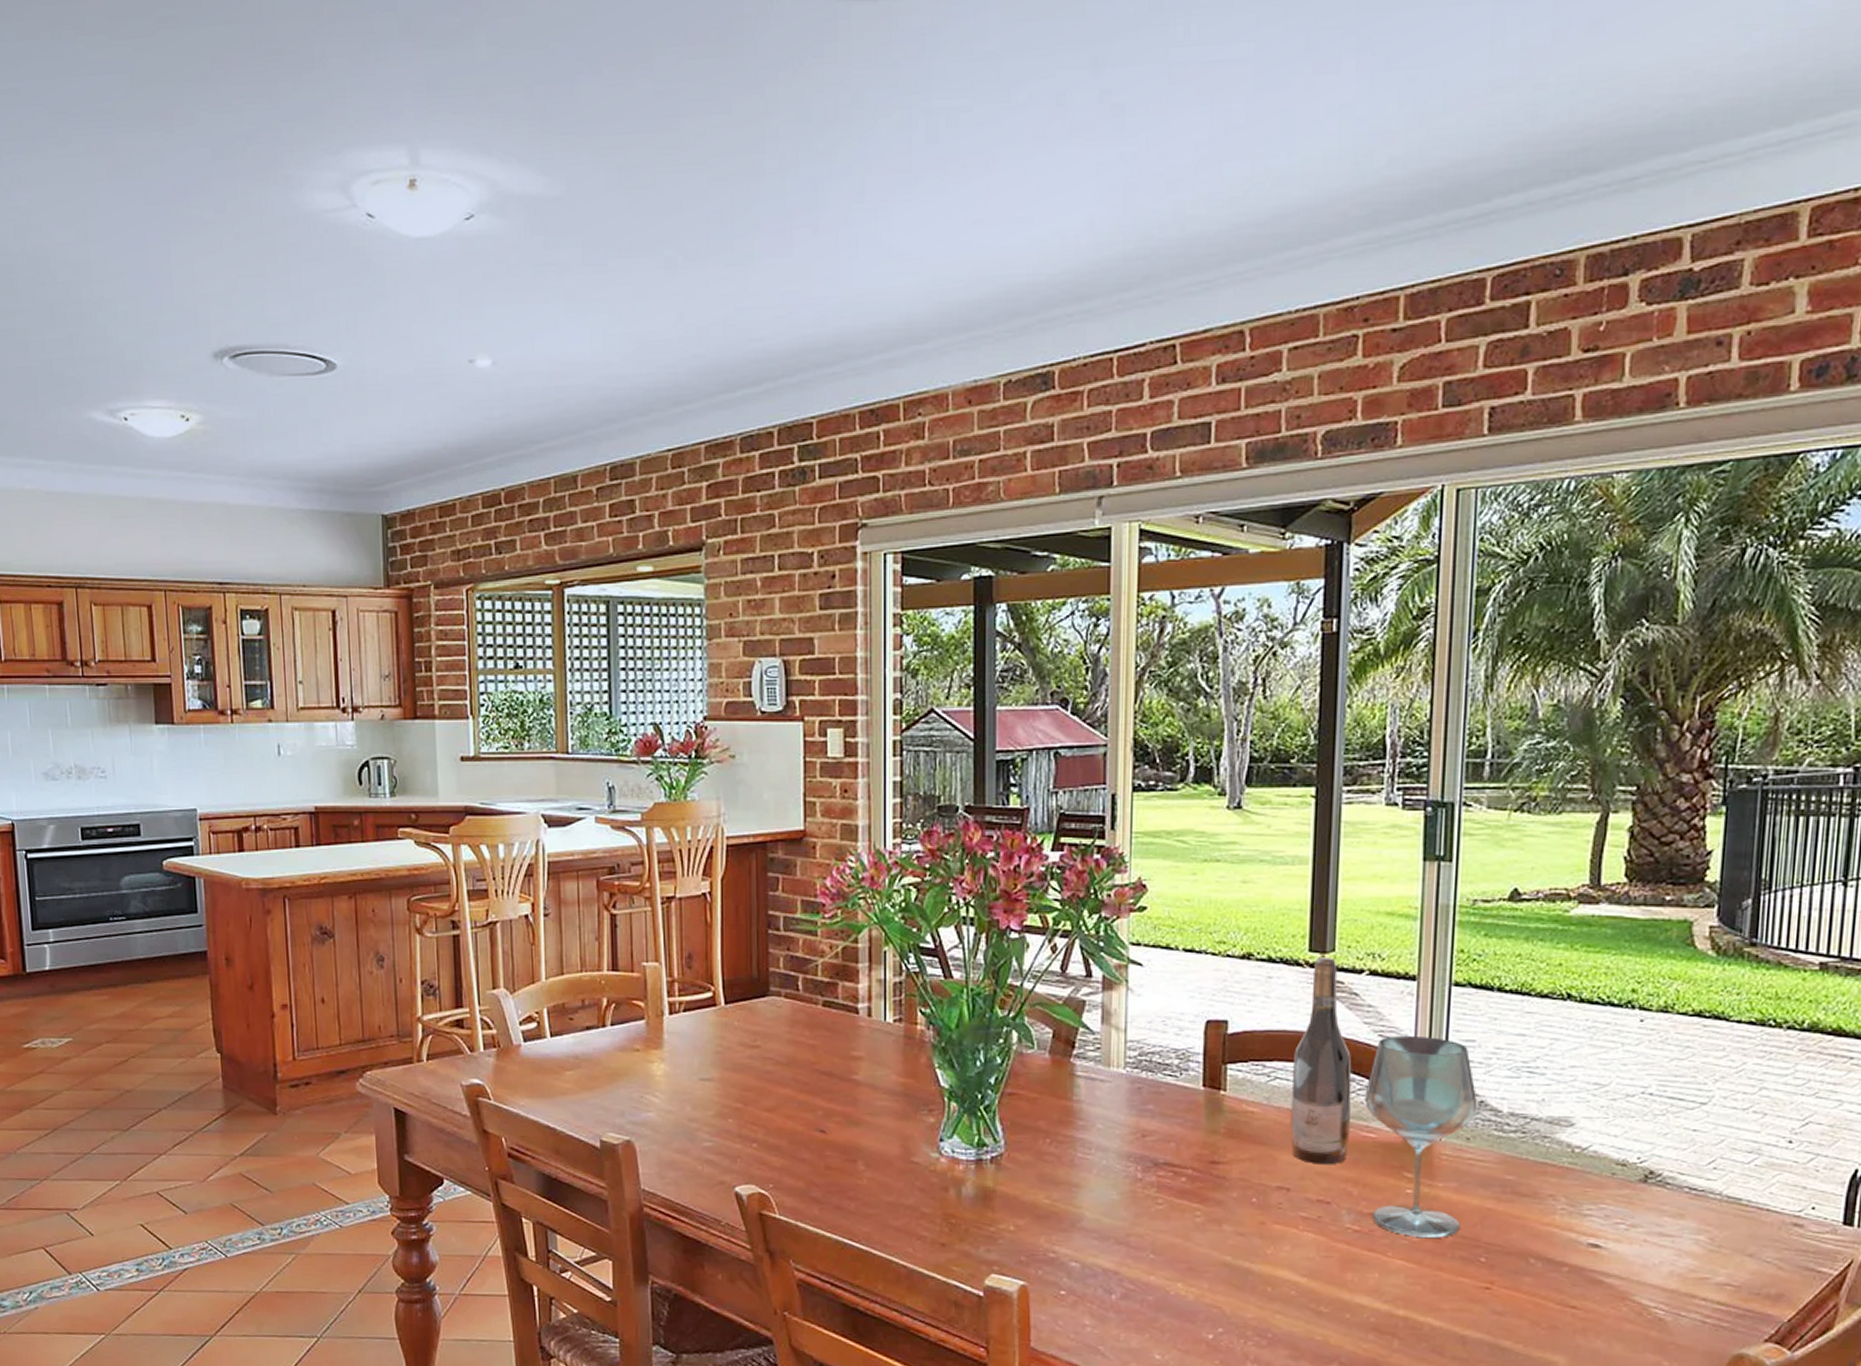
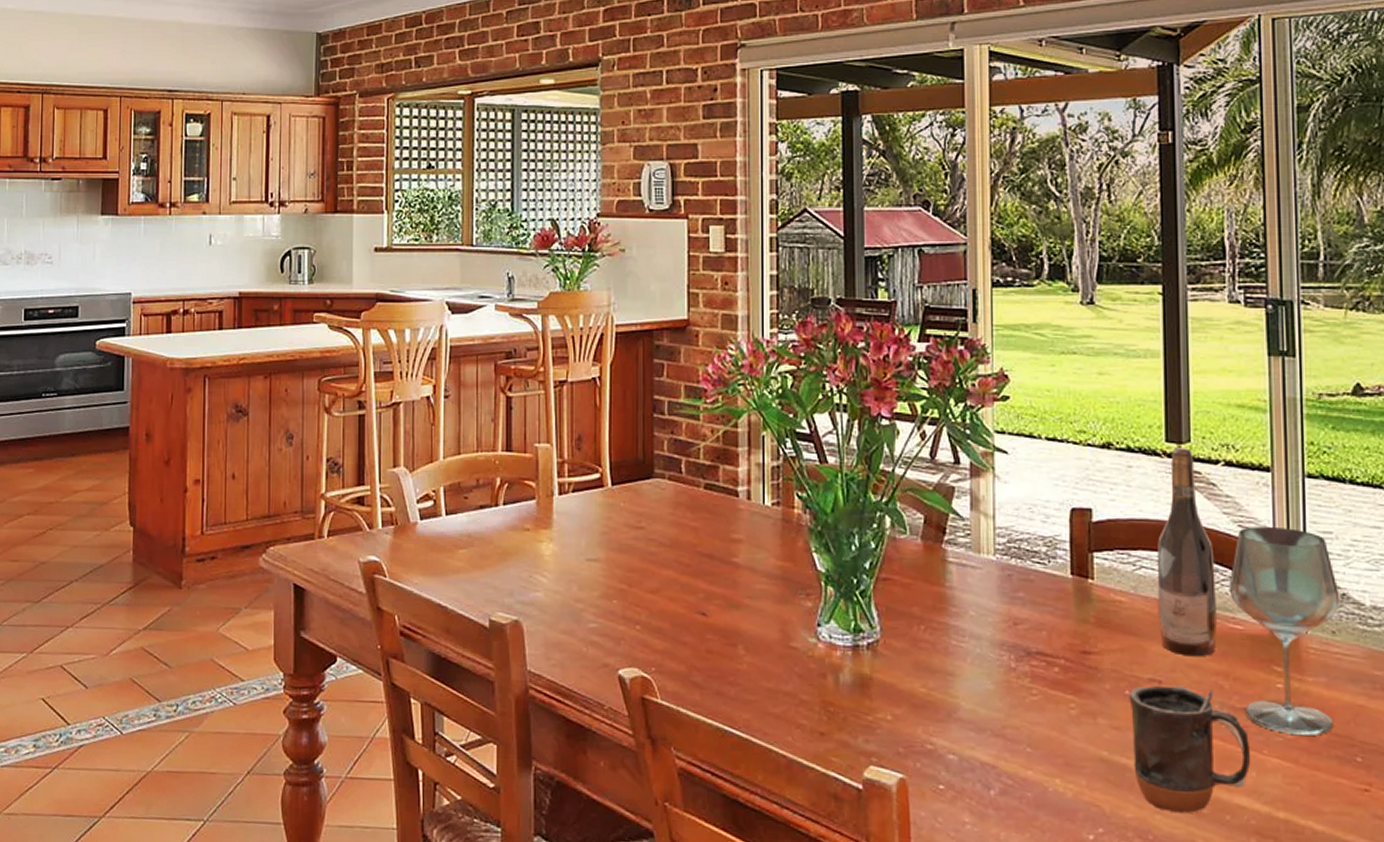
mug: none [1256,1192,1375,1313] -> present [1129,684,1251,814]

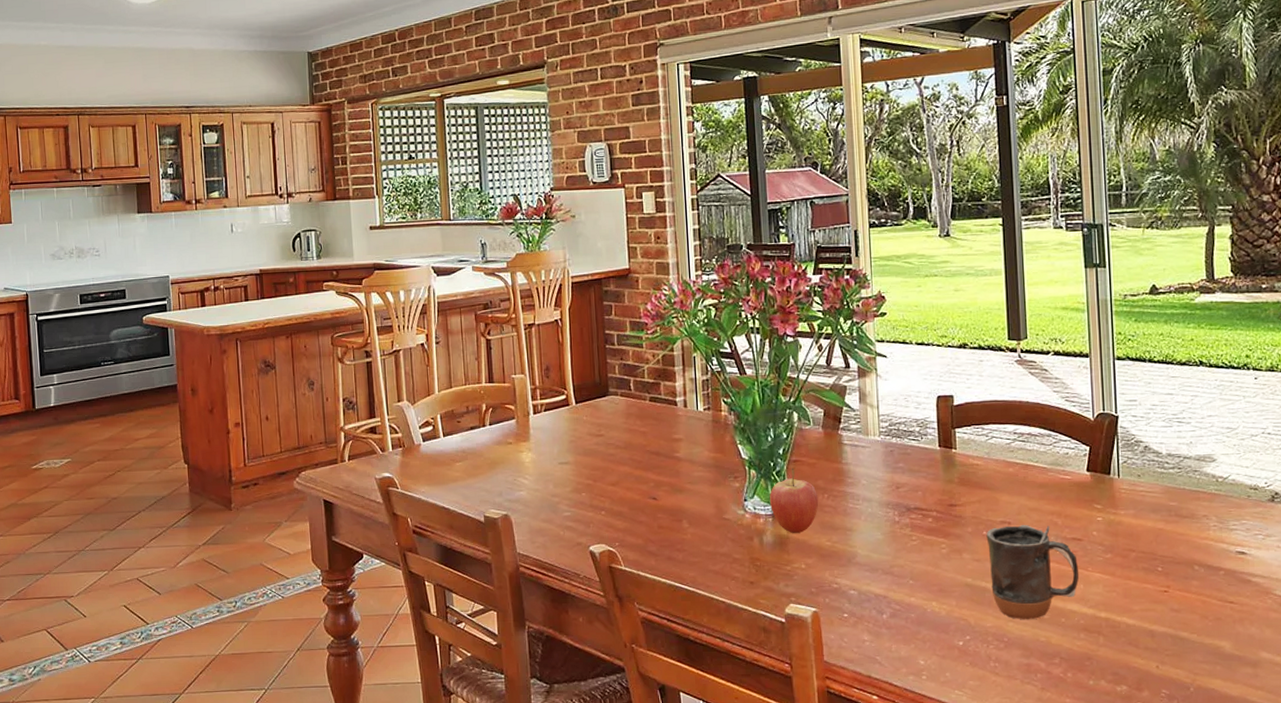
fruit: none [849,589,913,673] -> present [769,469,819,533]
wine bottle: present [1157,448,1218,657] -> none [1004,343,1052,502]
wine glass: present [1228,527,1340,736] -> none [1059,399,1144,554]

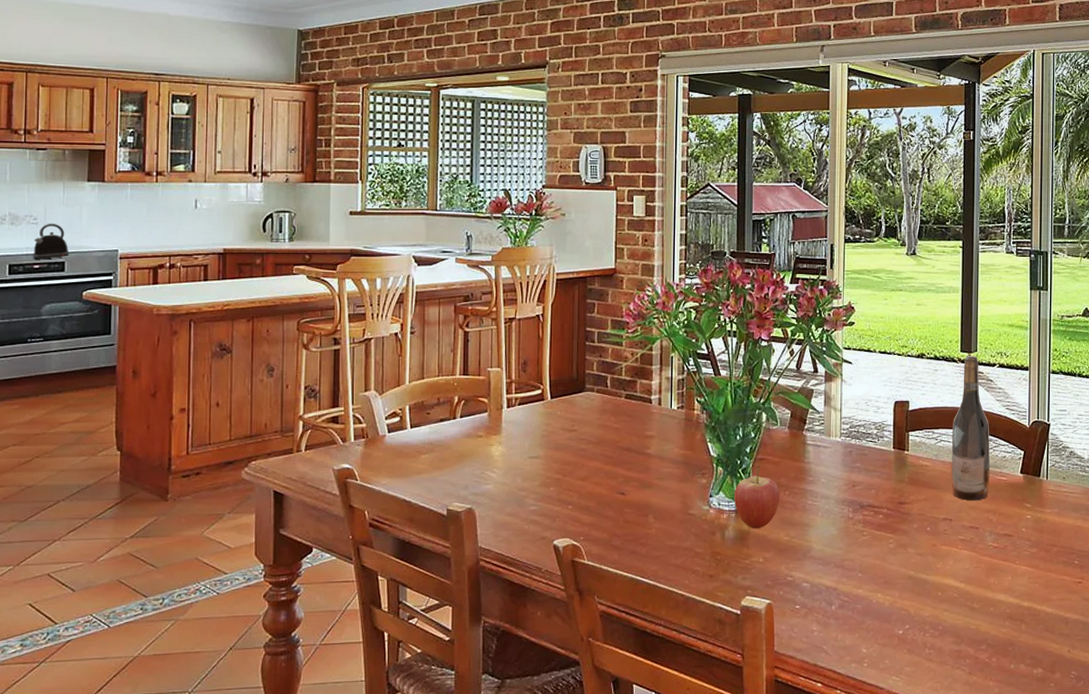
kettle: none [98,254,129,289] -> present [33,223,70,259]
mug: present [986,524,1080,620] -> none [930,521,1008,610]
wine bottle: none [1004,343,1052,502] -> present [951,356,991,501]

